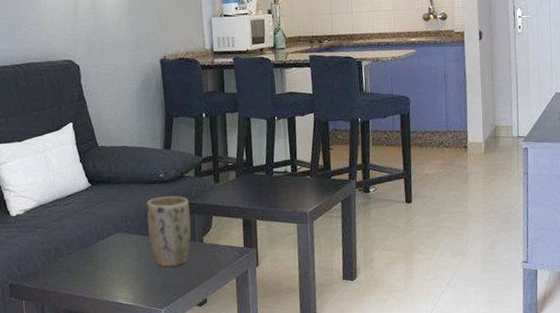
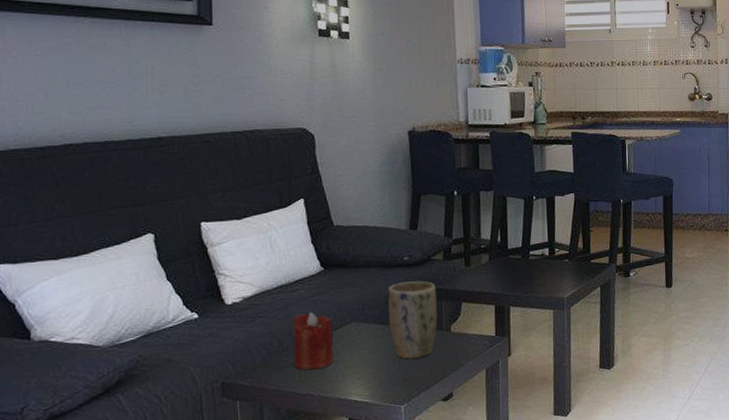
candle: none [67,223,103,276] -> present [293,312,335,371]

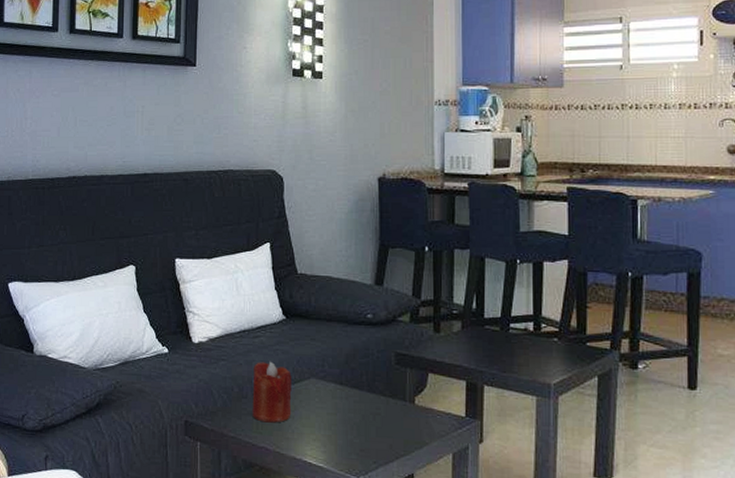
plant pot: present [387,281,437,359] -> none [348,342,400,428]

